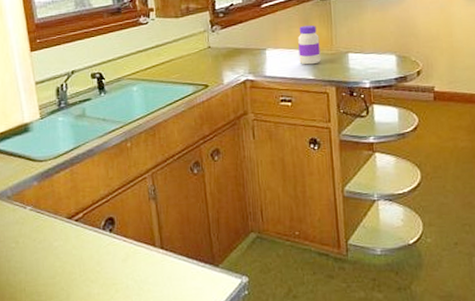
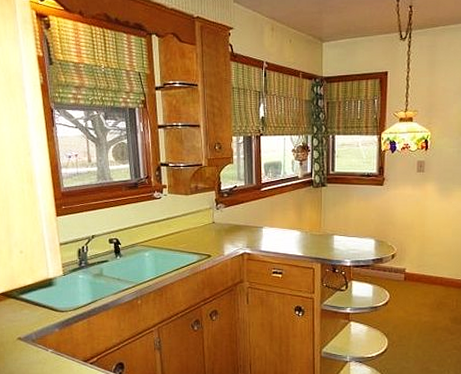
jar: present [298,25,321,65] -> none [291,208,310,243]

